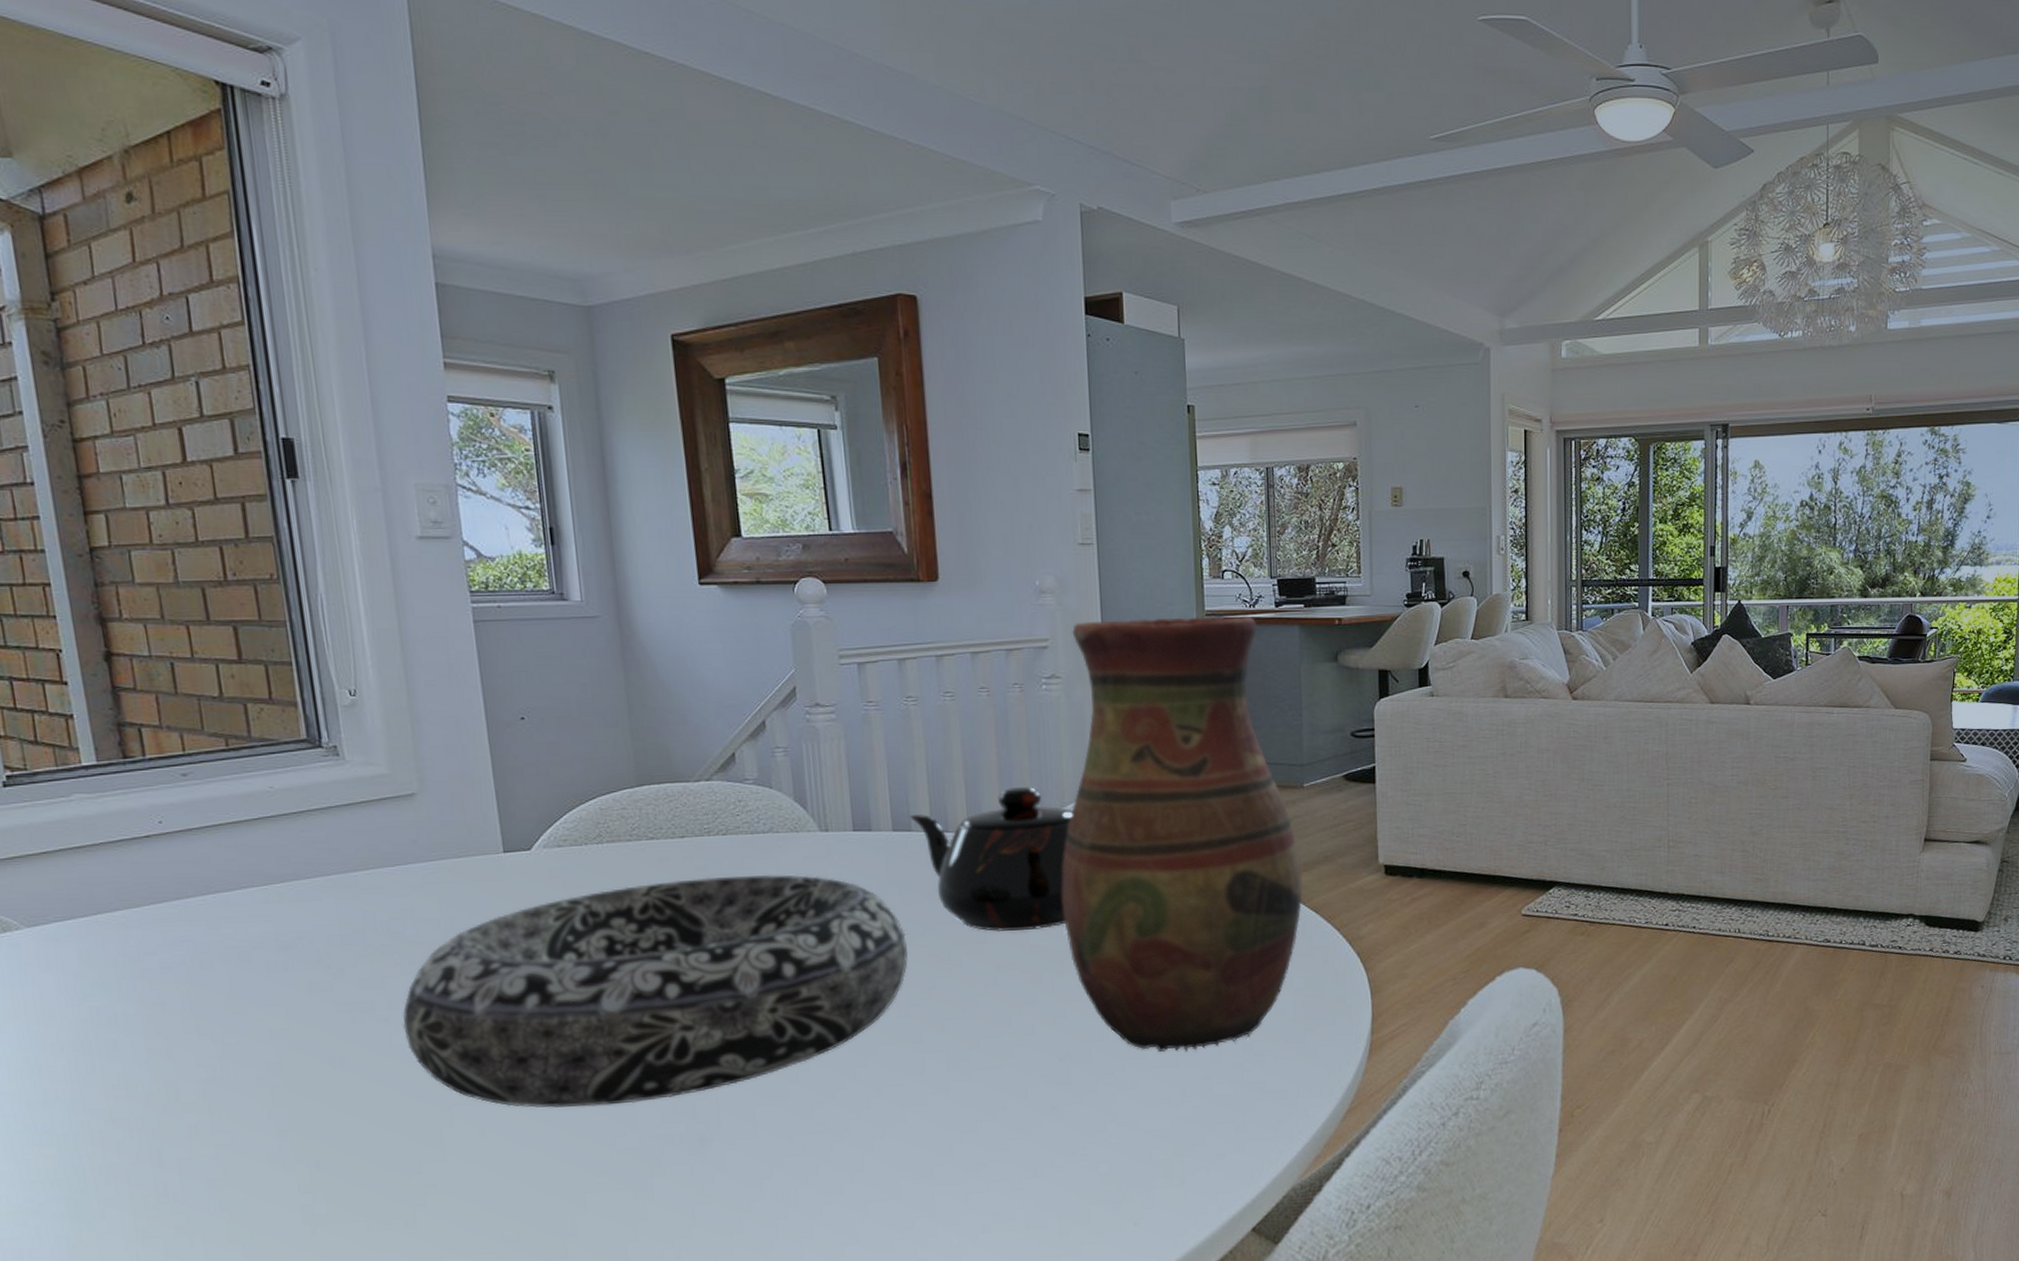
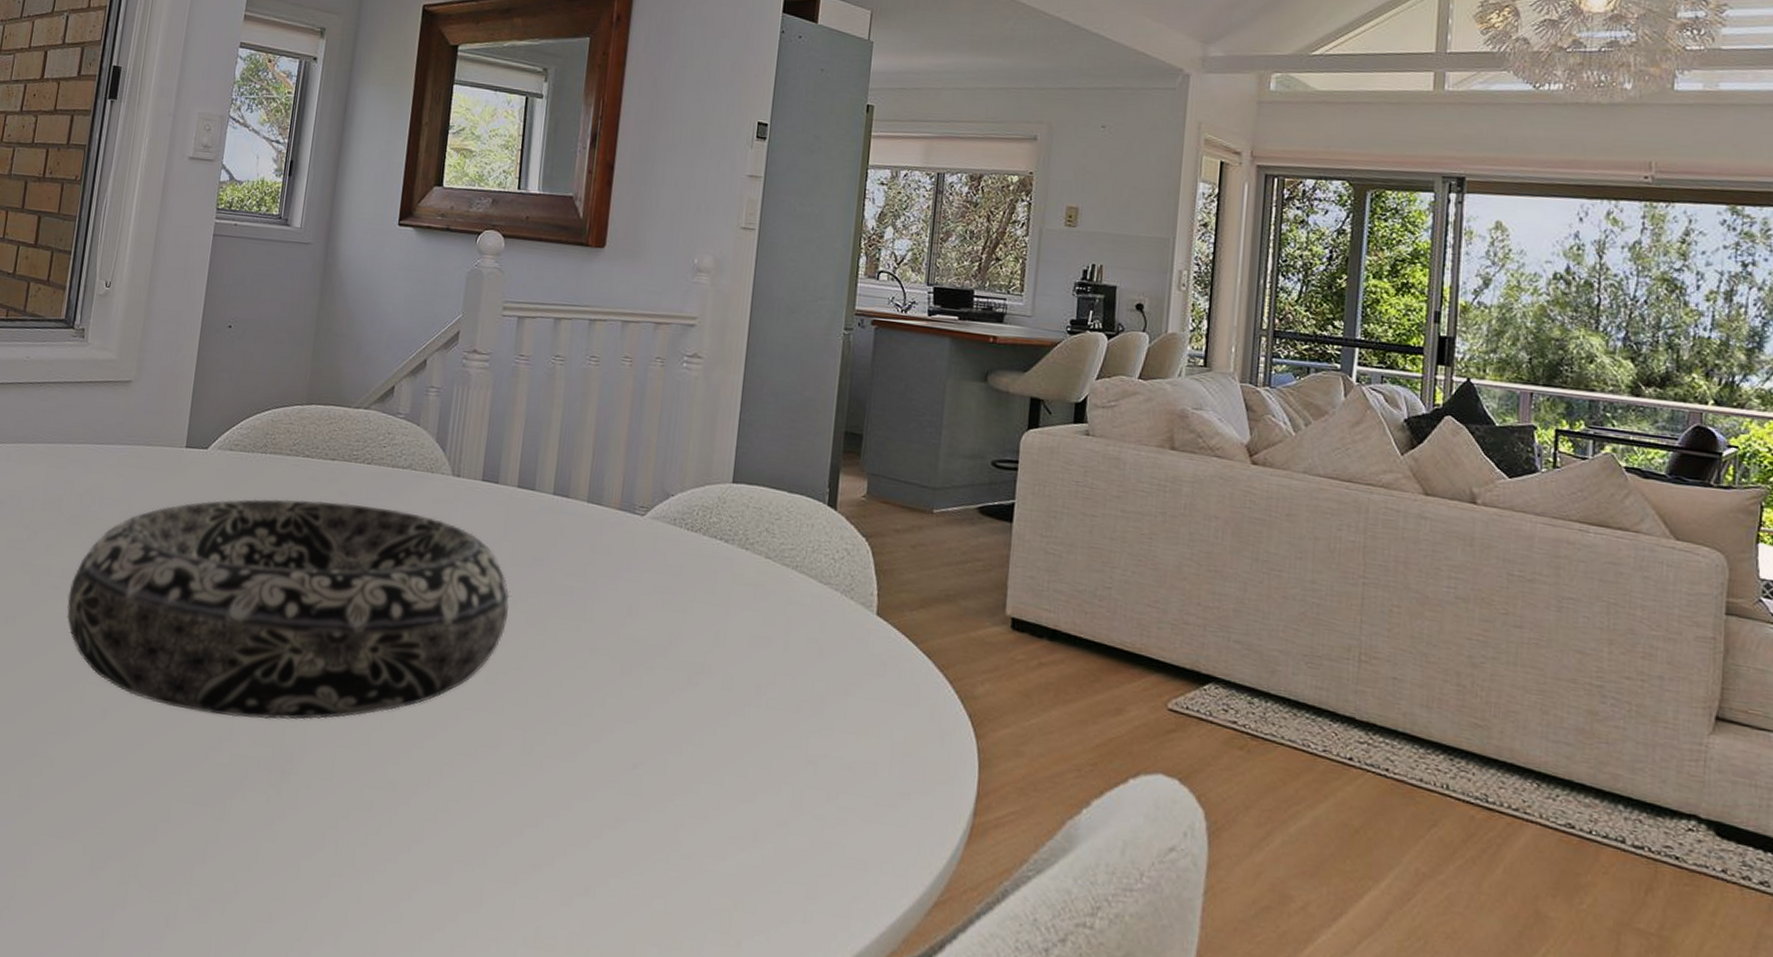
teapot: present [908,786,1073,932] -> none [534,462,692,618]
vase: present [1061,616,1303,1052] -> none [663,304,919,790]

